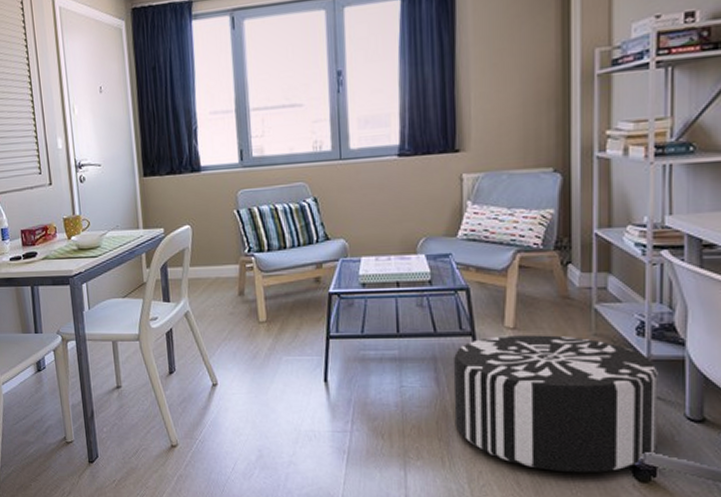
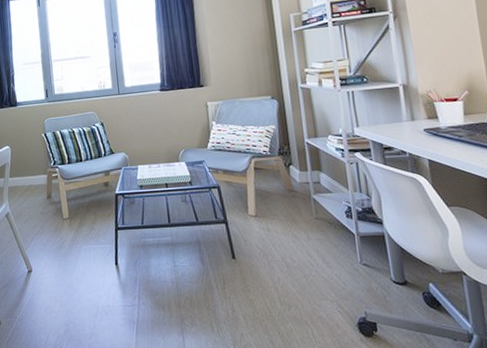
pouf: present [453,335,658,473] -> none [213,220,374,332]

